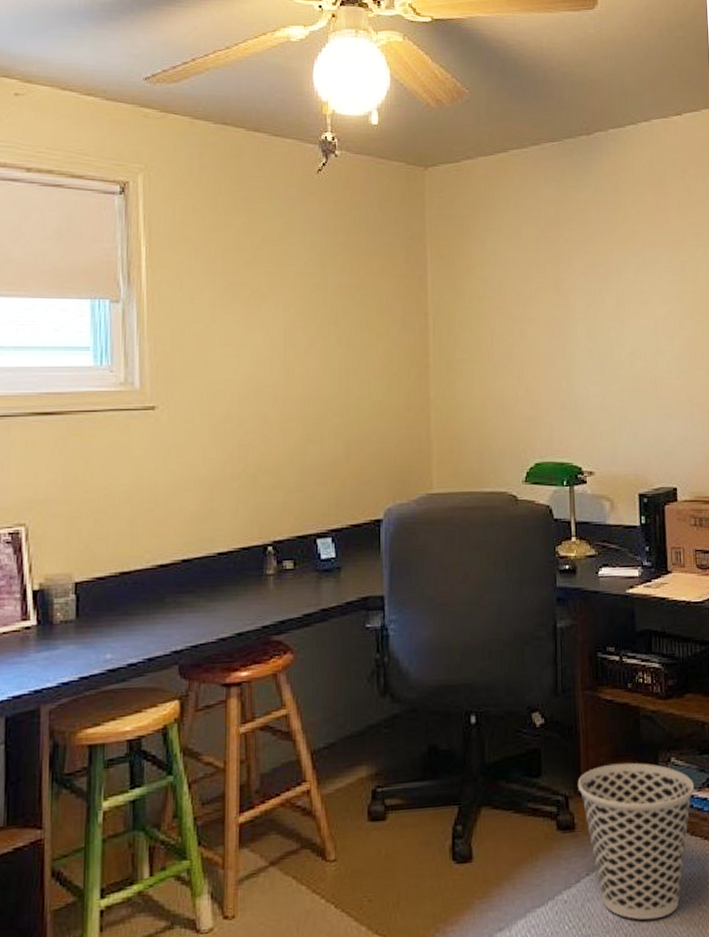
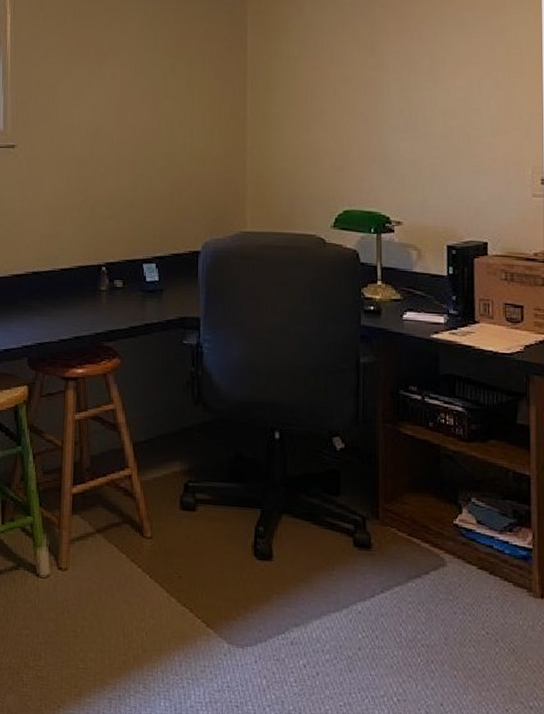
wastebasket: present [577,762,694,920] -> none [375,494,495,646]

